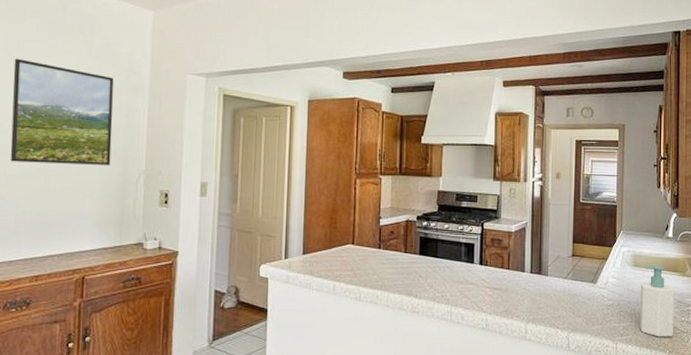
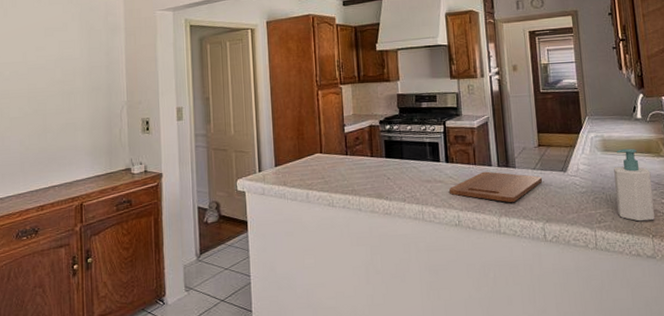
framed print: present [10,58,114,165] -> none [9,13,97,105]
cutting board: none [480,277,573,309] -> present [449,171,543,202]

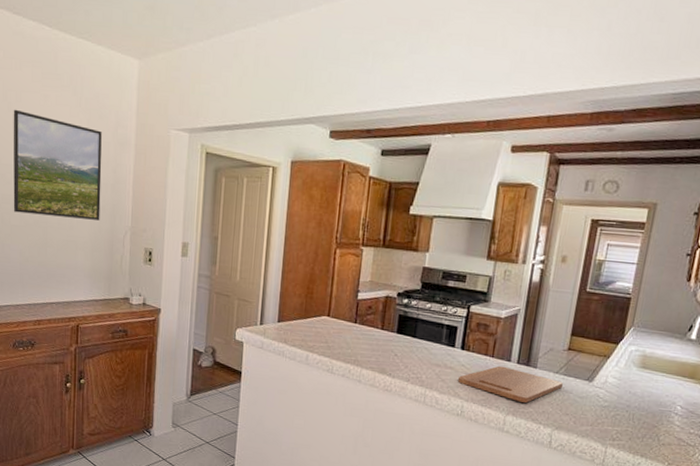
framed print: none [9,13,97,105] -> present [13,109,102,221]
soap bottle: present [614,148,656,222] -> none [636,368,687,449]

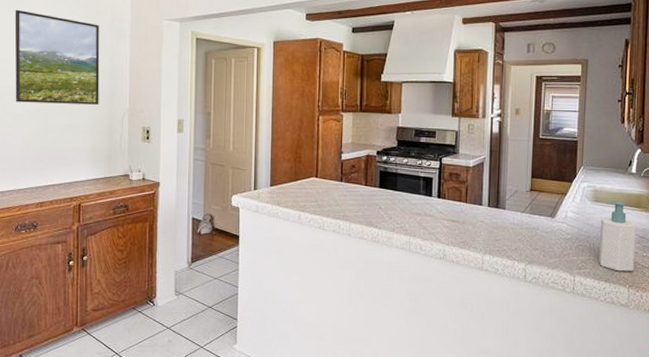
cutting board: present [458,366,564,403] -> none [438,210,531,242]
soap bottle: none [636,368,687,449] -> present [598,200,637,272]

